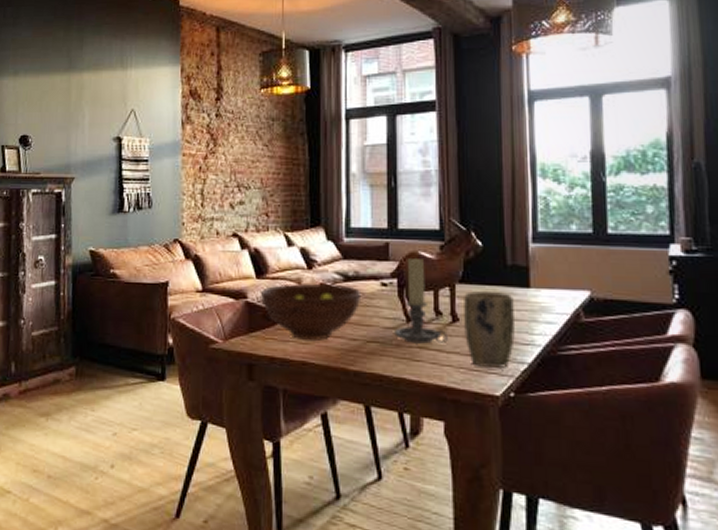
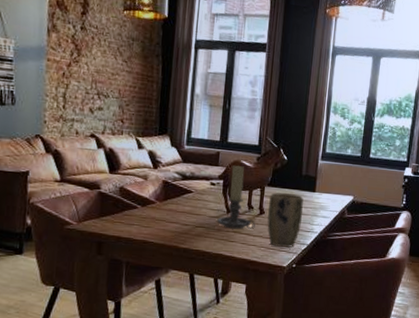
fruit bowl: present [260,282,360,341] -> none [111,179,194,225]

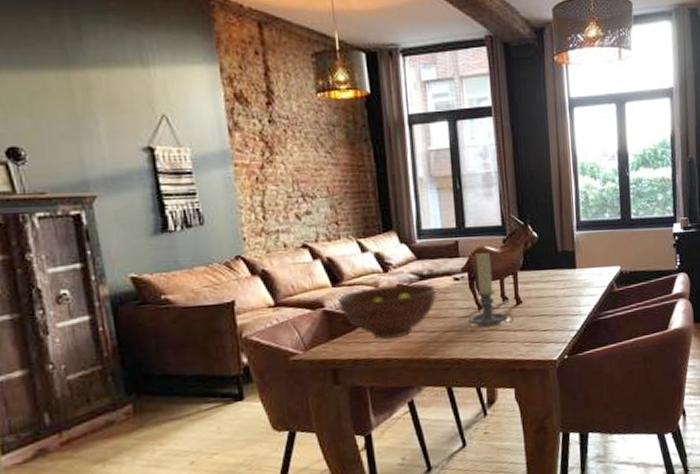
fruit bowl: none [111,179,194,225] -> present [338,284,436,340]
plant pot: present [267,192,304,247] -> none [525,274,566,339]

